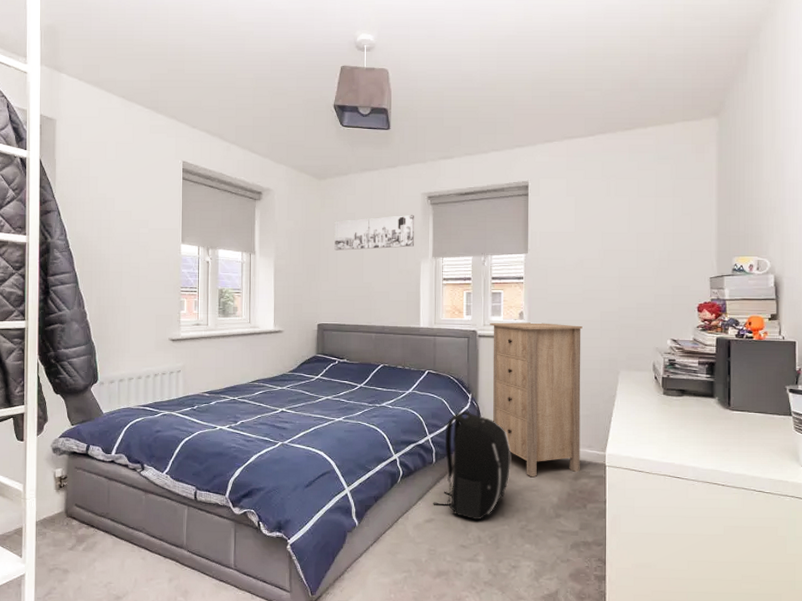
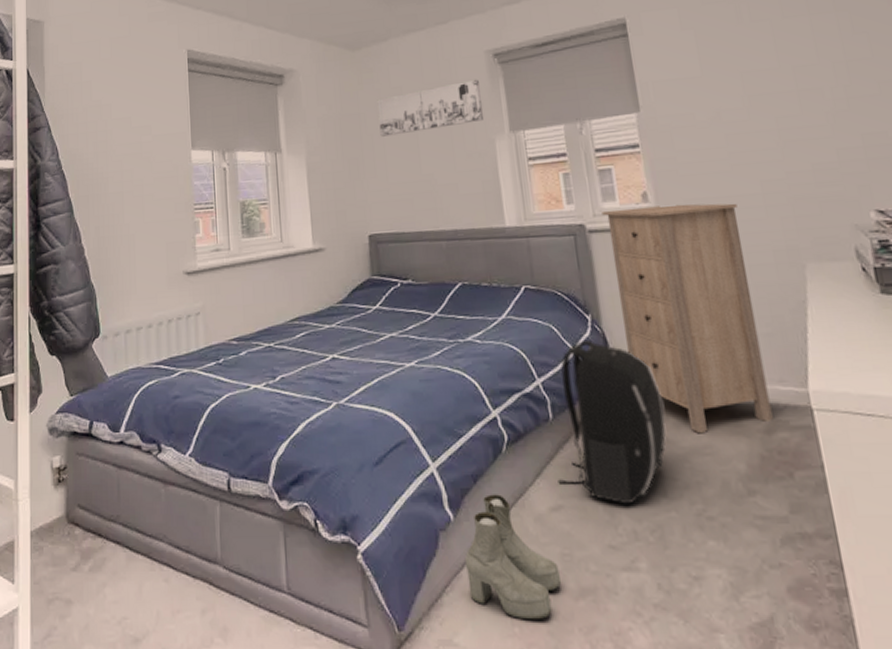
boots: none [362,510,427,590] -> present [464,494,562,620]

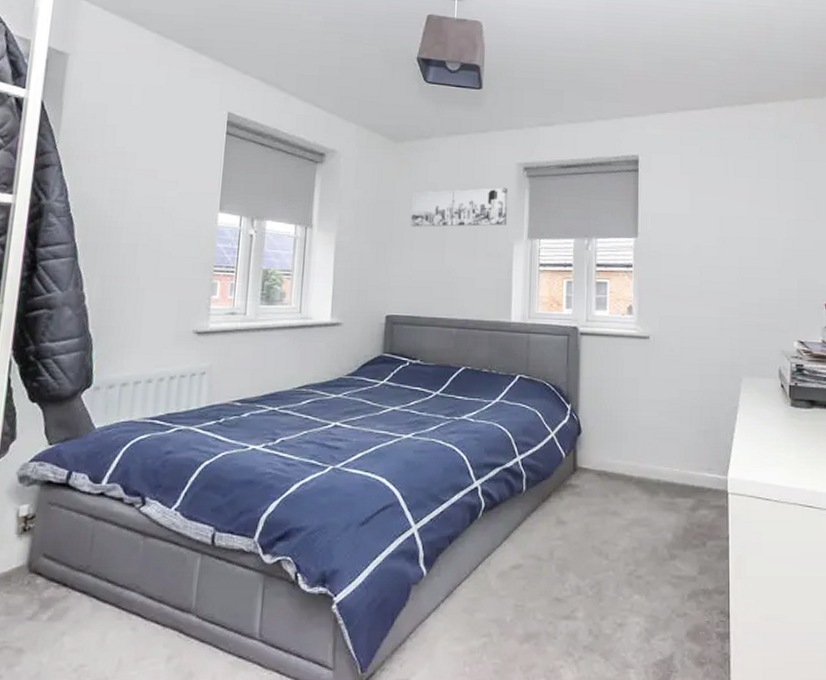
boots: present [464,494,562,620] -> none [430,554,512,661]
backpack: present [557,340,667,505] -> none [522,426,618,565]
storage cabinet: present [602,203,773,432] -> none [593,317,700,507]

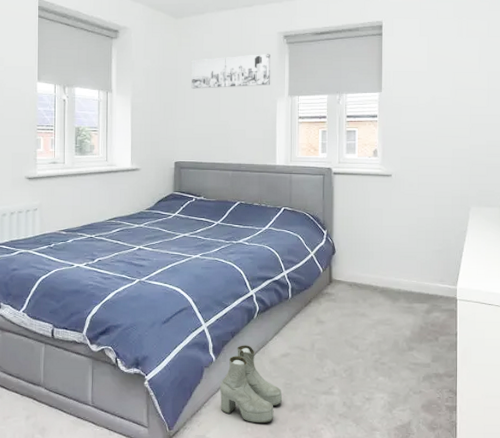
boots: none [430,554,512,661] -> present [219,345,283,424]

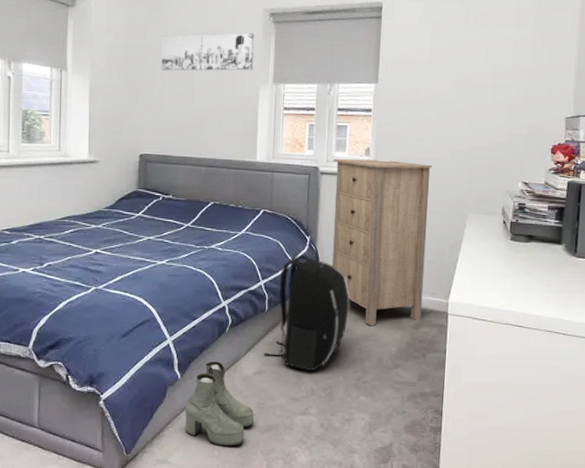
backpack: none [289,248,366,354] -> present [264,255,350,372]
storage cabinet: none [345,160,435,311] -> present [332,158,432,325]

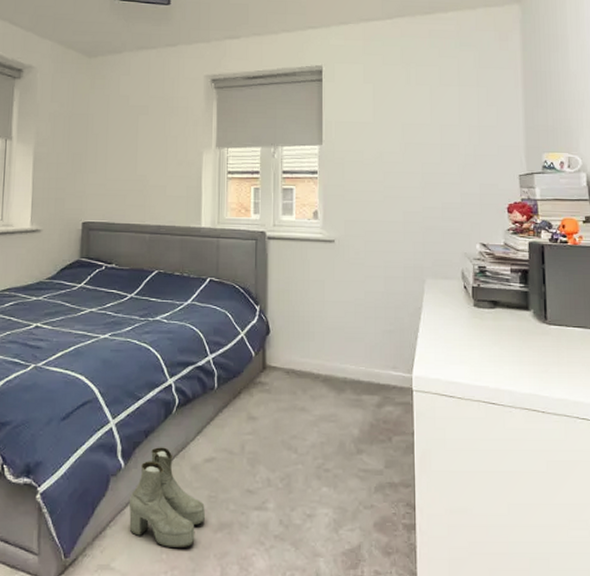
wall art: present [161,32,254,71] -> none [104,98,197,138]
backpack: present [264,255,350,372] -> none [214,326,306,459]
storage cabinet: present [332,158,432,325] -> none [280,222,384,404]

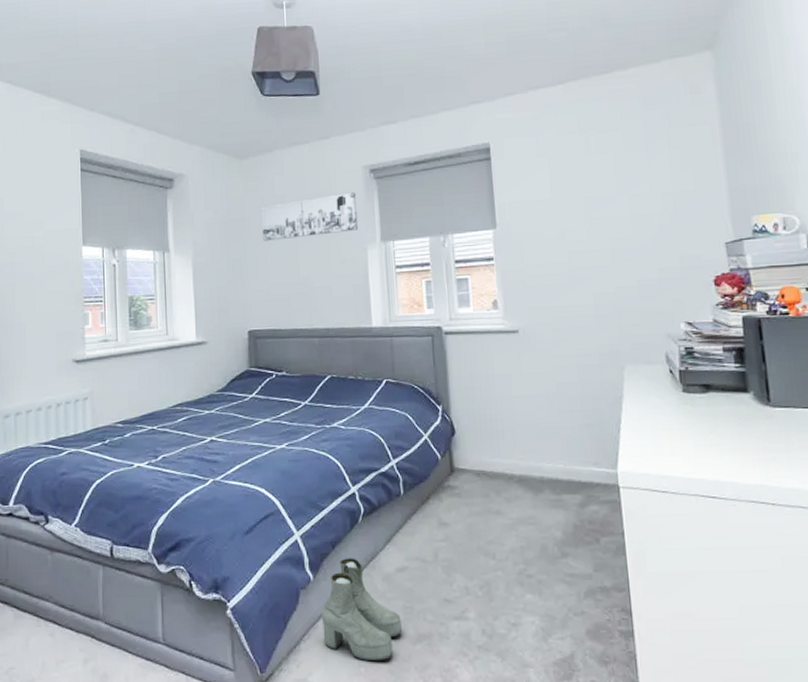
wall art: none [104,98,197,138] -> present [261,192,359,241]

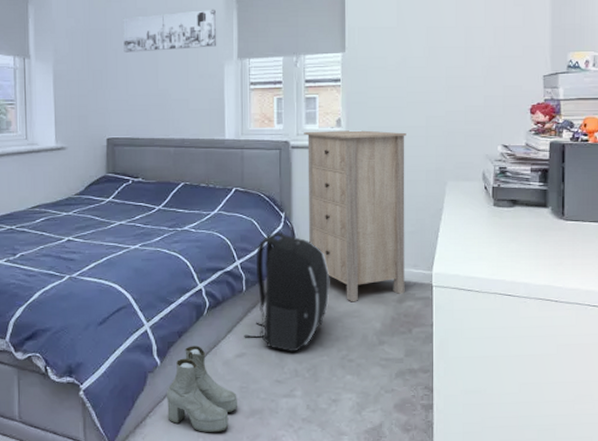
backpack: none [404,428,499,566] -> present [244,232,330,352]
storage cabinet: none [457,311,587,506] -> present [304,130,406,301]

